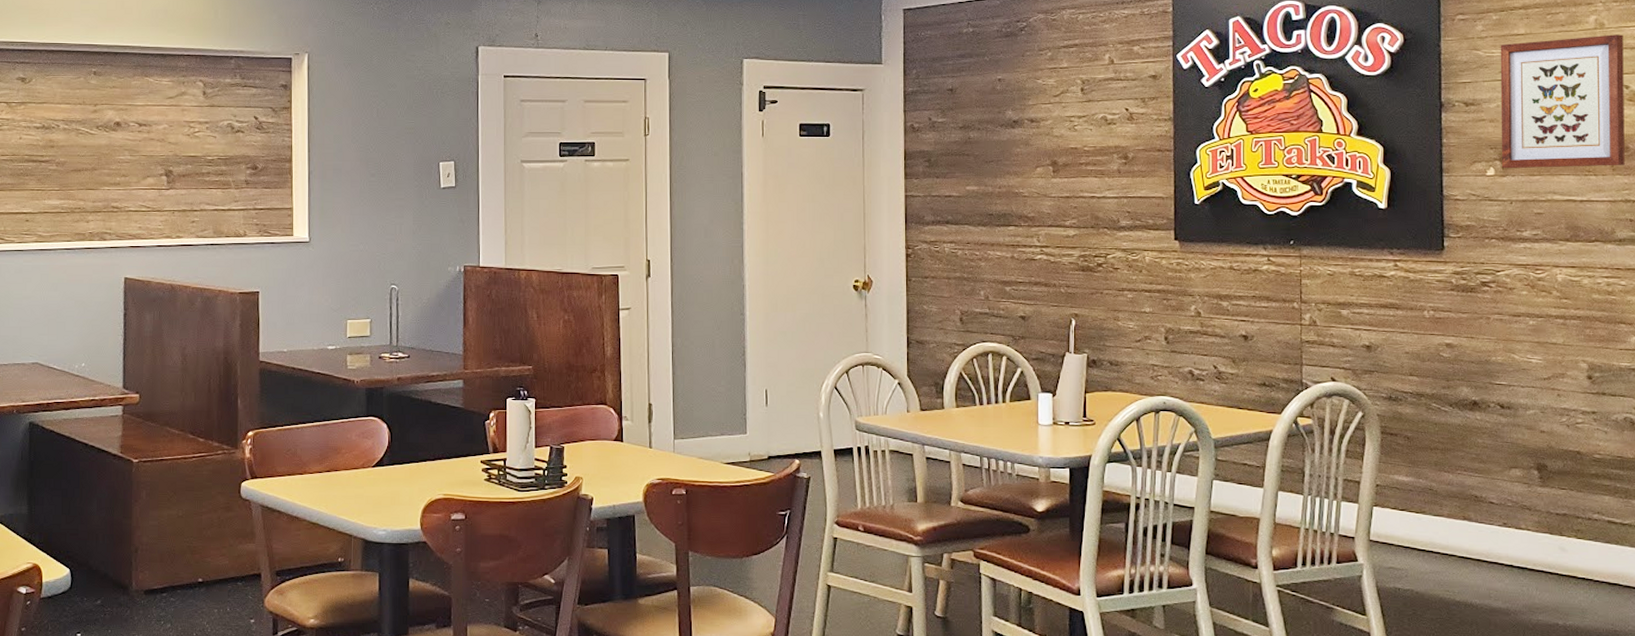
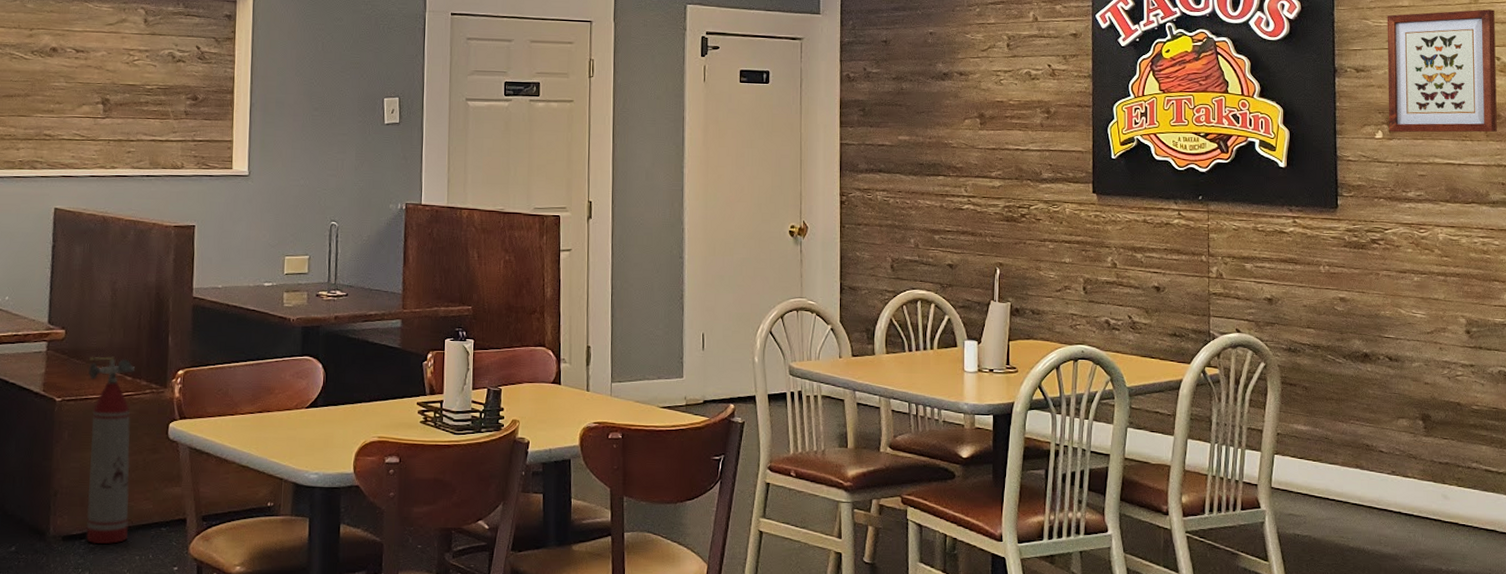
fire extinguisher: none [162,419,207,598] -> present [86,356,135,544]

